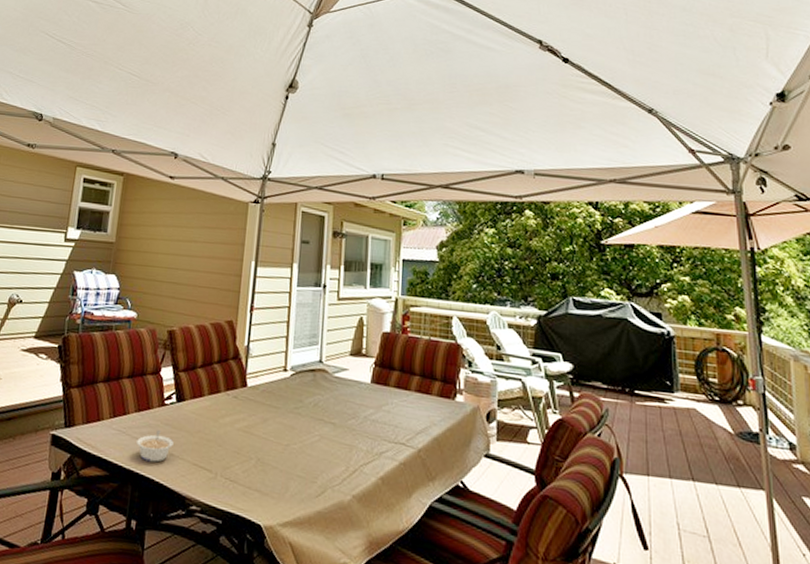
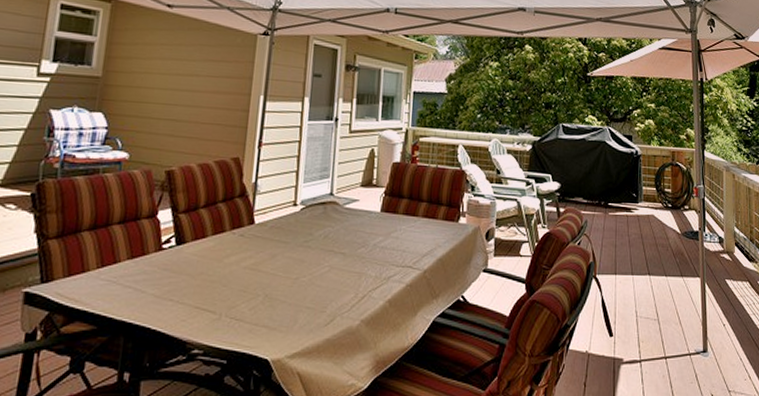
legume: present [137,430,174,463] -> none [130,276,173,310]

